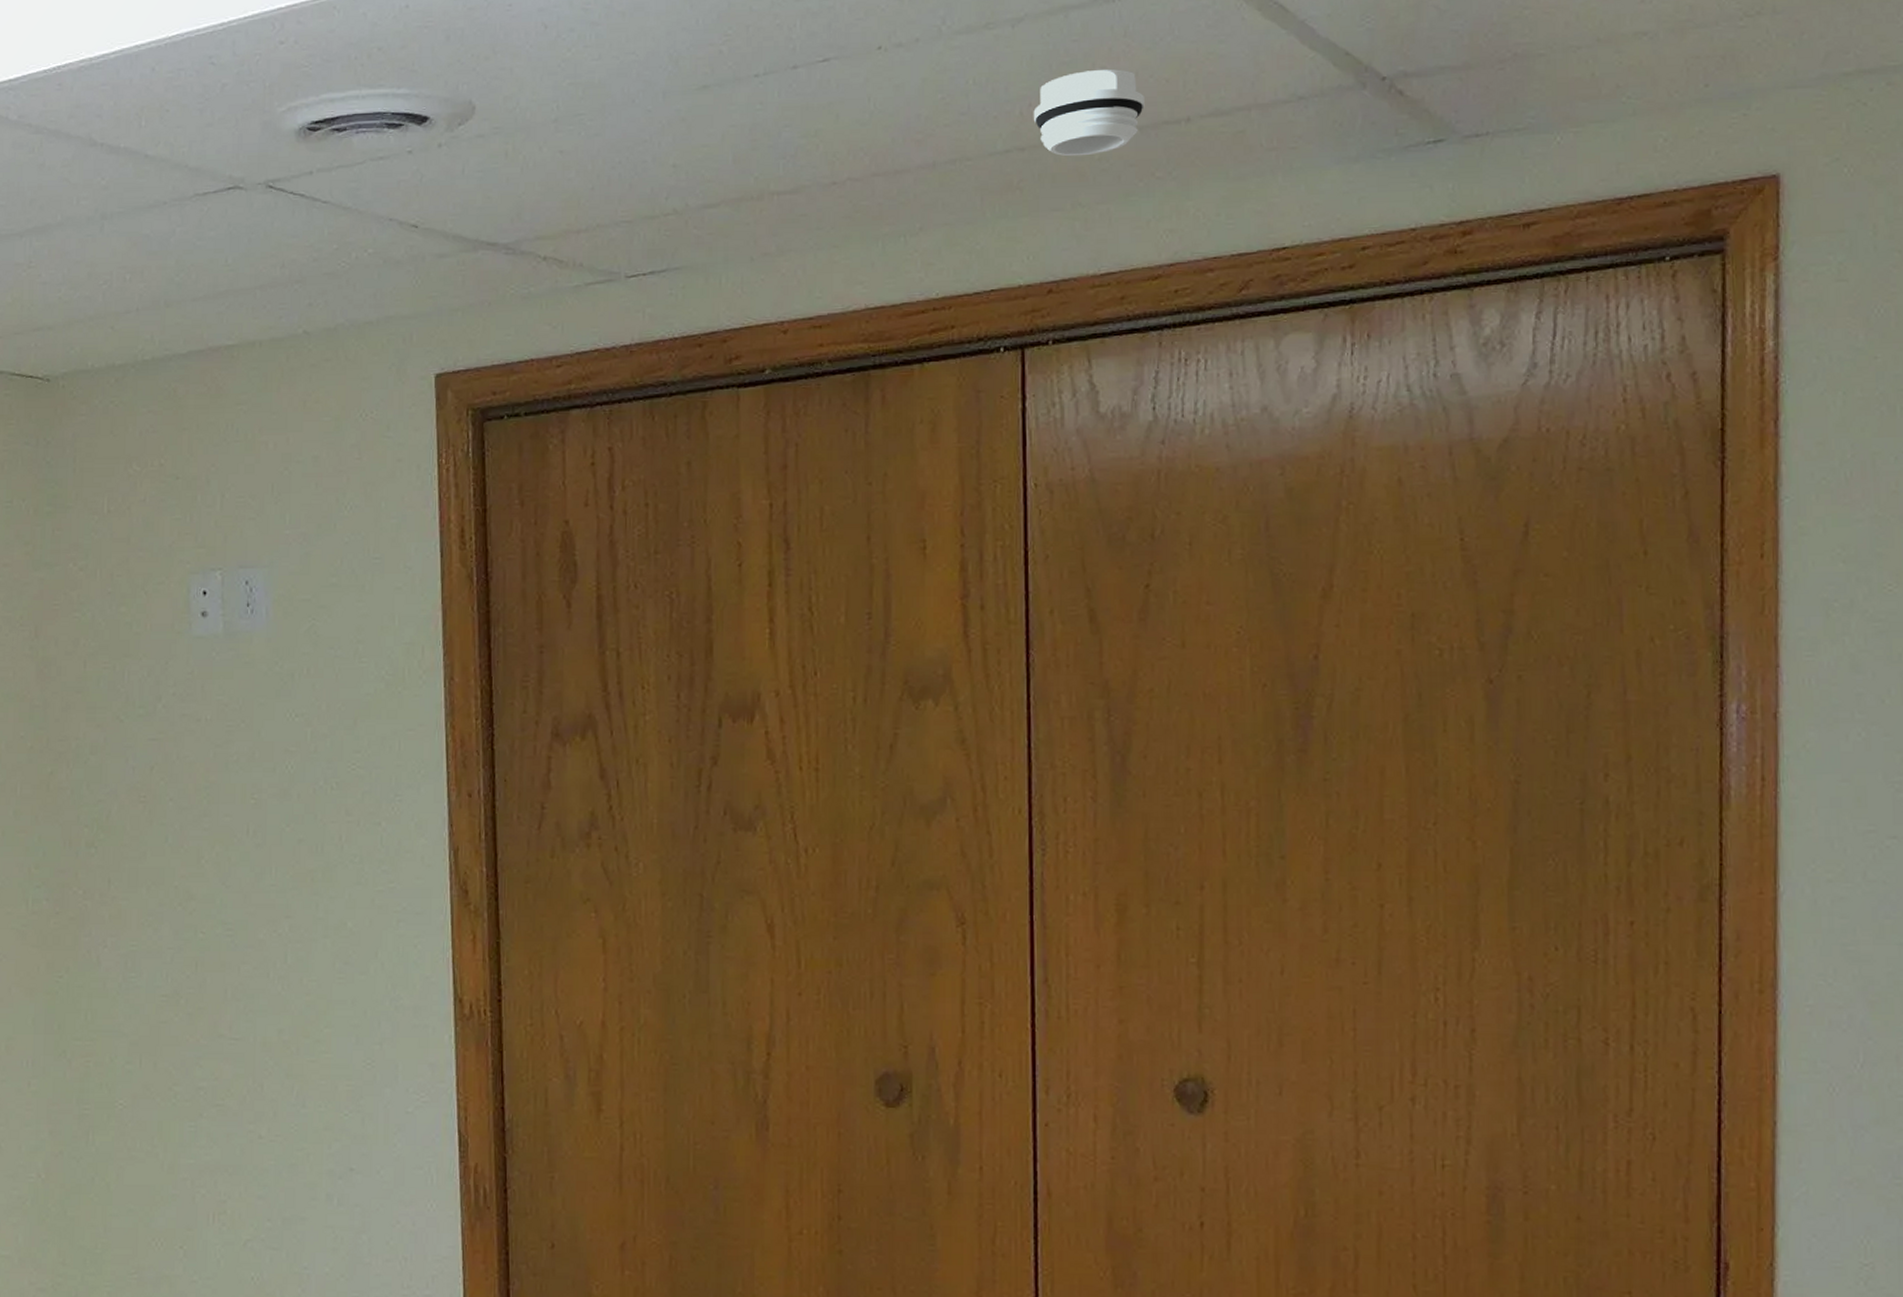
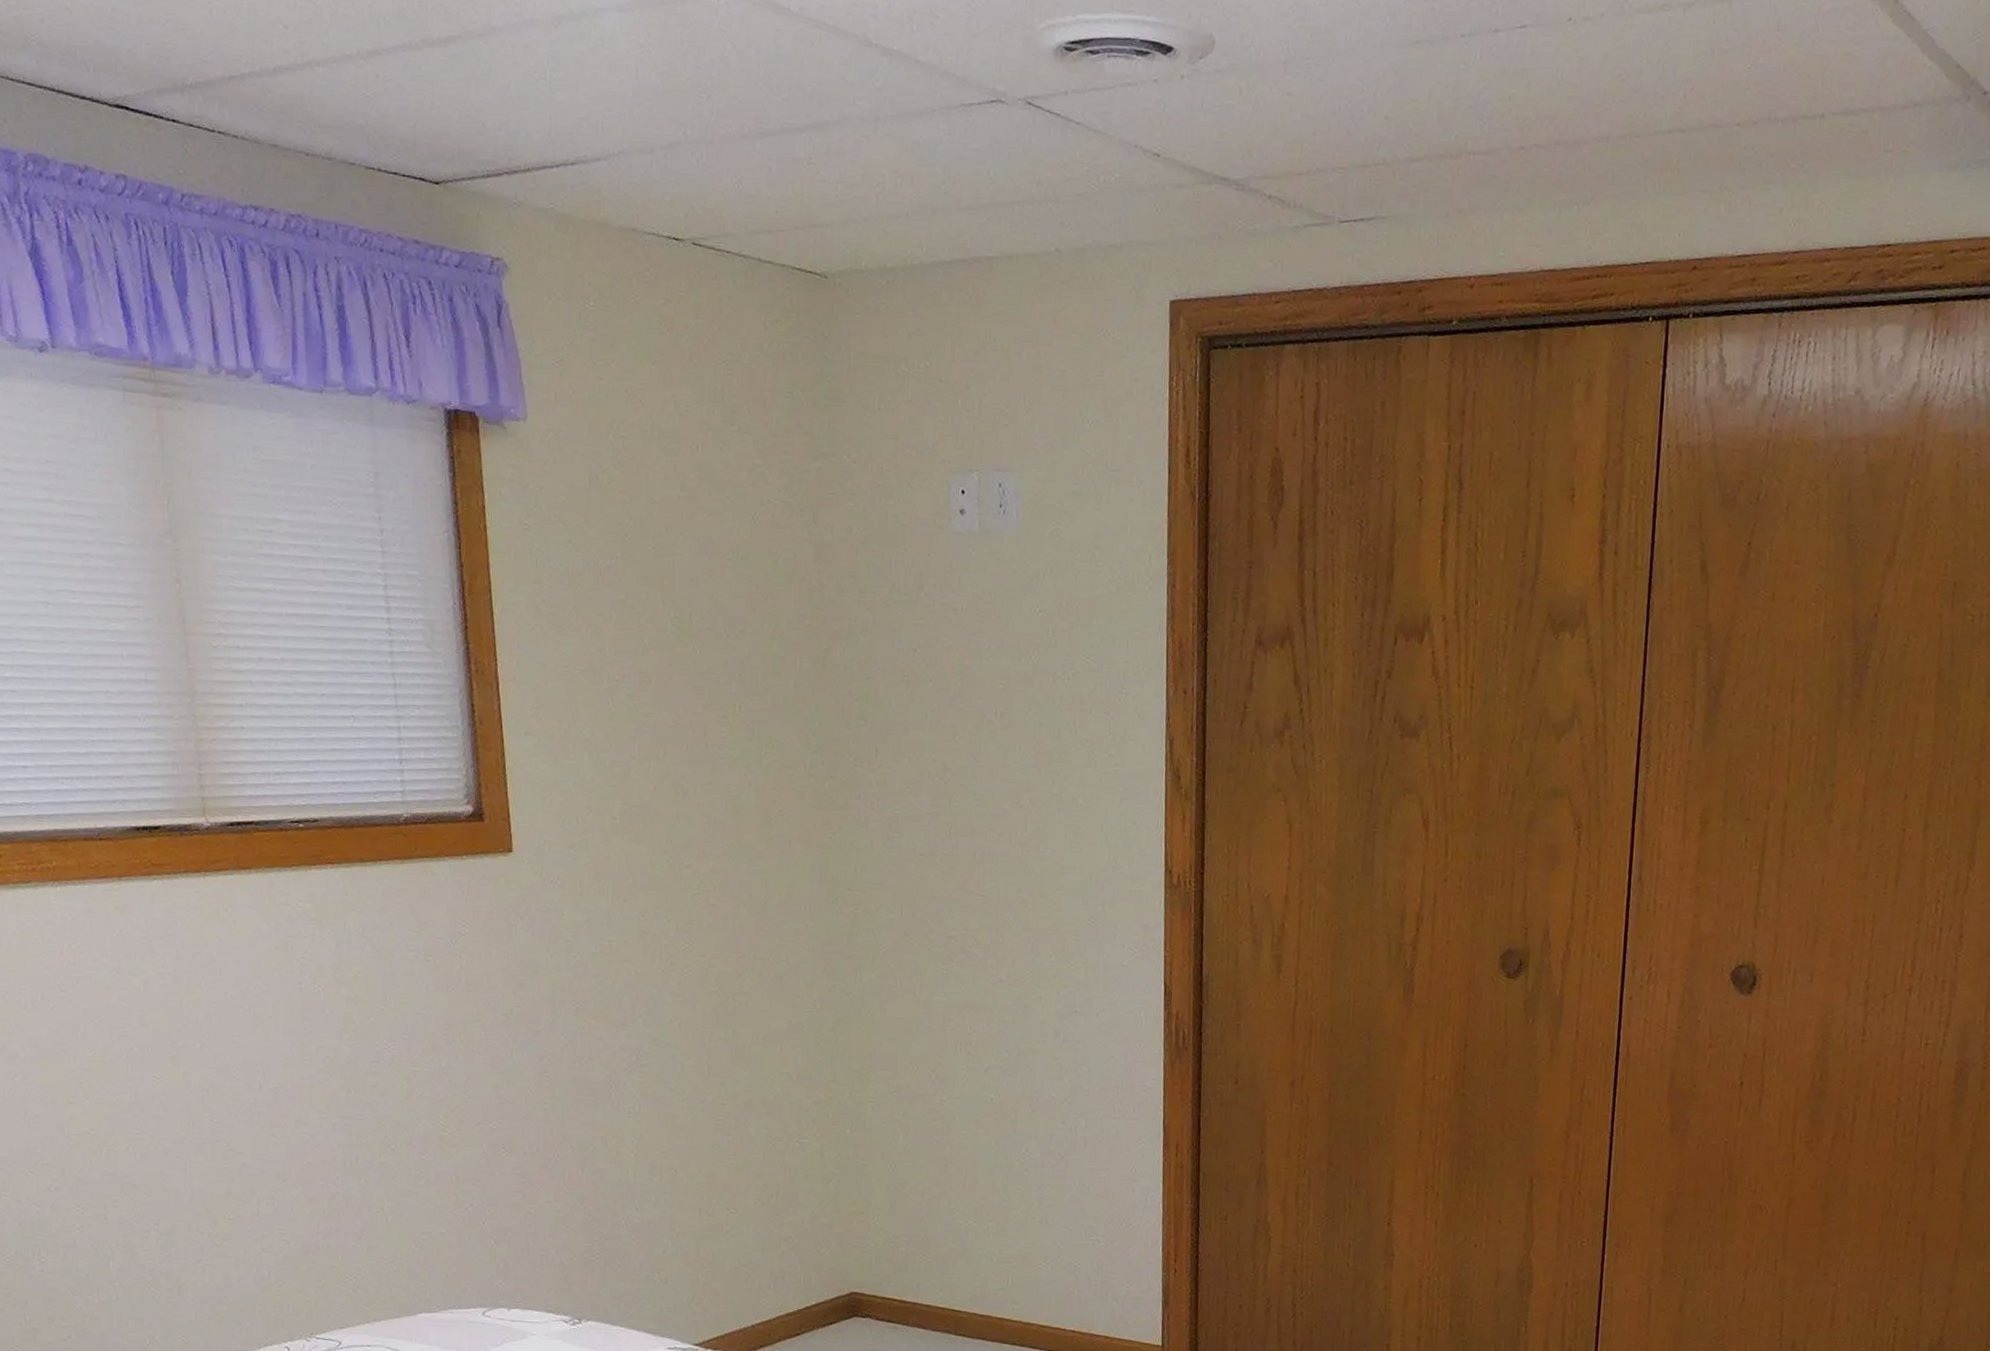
smoke detector: present [1033,69,1145,157] -> none [1694,60,1788,142]

